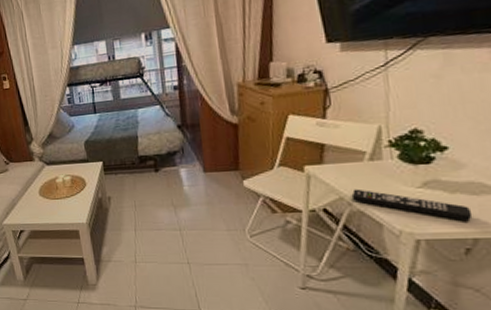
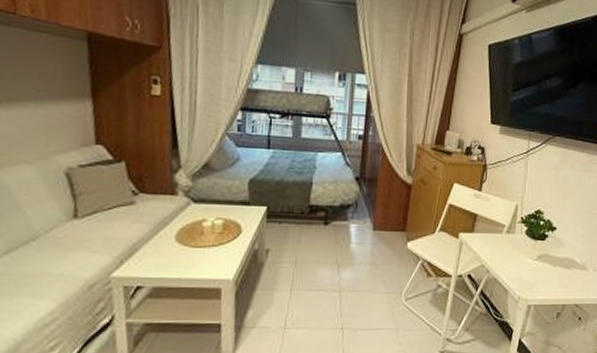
remote control: present [352,189,473,221] -> none [491,258,564,289]

